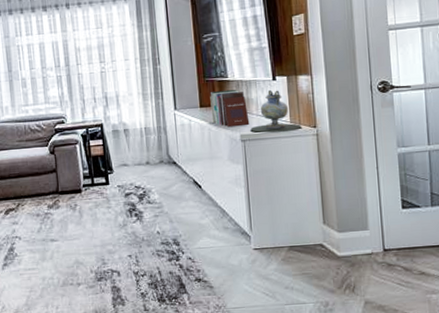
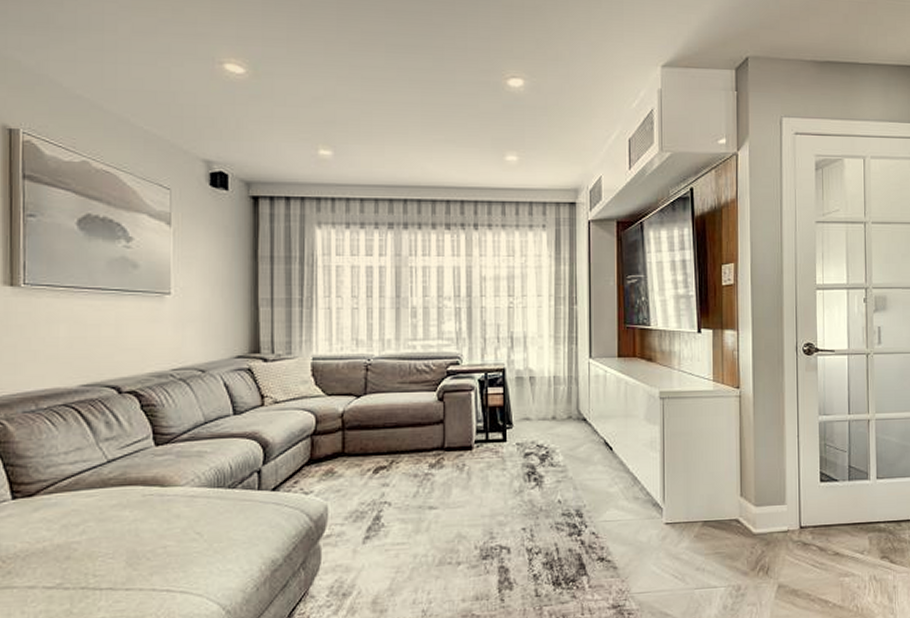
books: present [210,89,250,128] -> none [629,339,670,382]
decorative vase: present [250,89,302,134] -> none [670,343,725,392]

